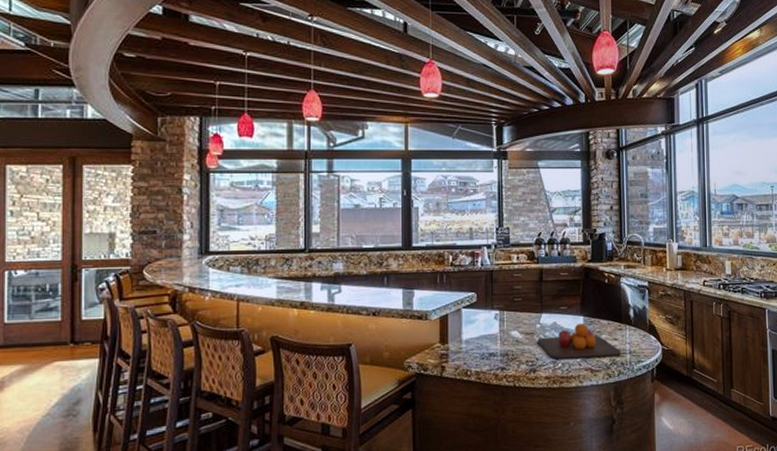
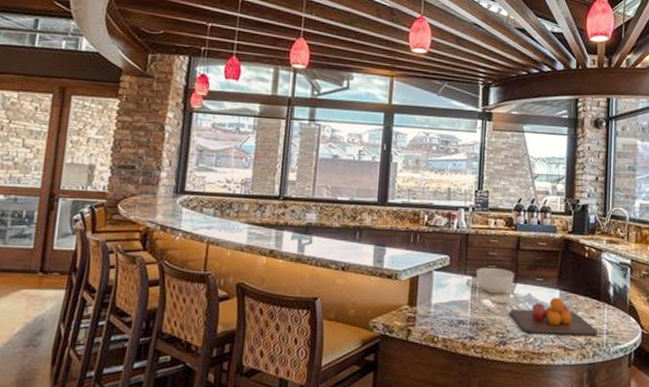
bowl: none [503,300,539,326] -> present [476,267,514,294]

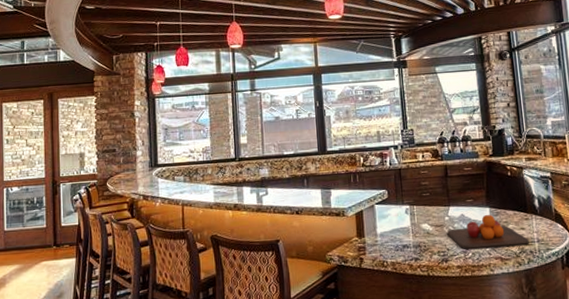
bowl: present [476,267,514,294] -> none [412,195,447,219]

